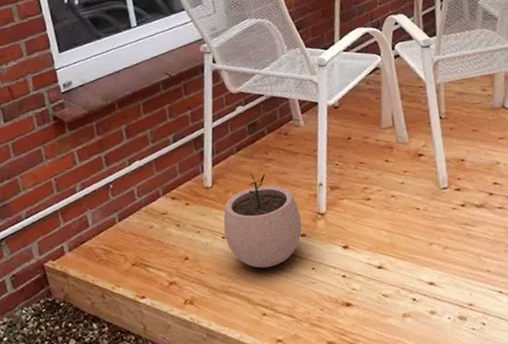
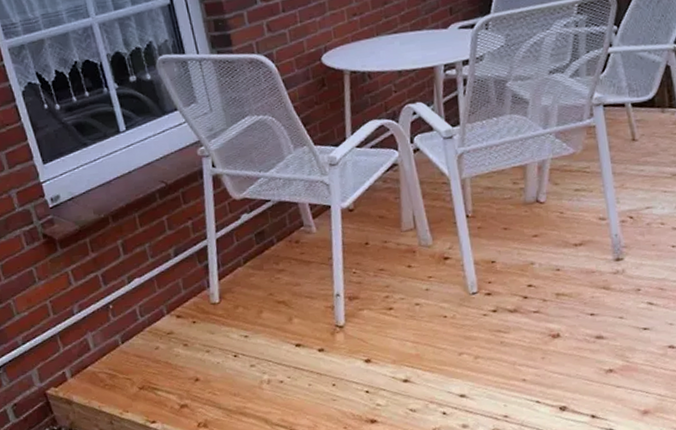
plant pot: present [224,172,302,269] -> none [234,285,320,387]

